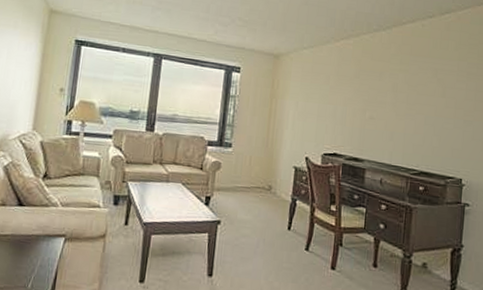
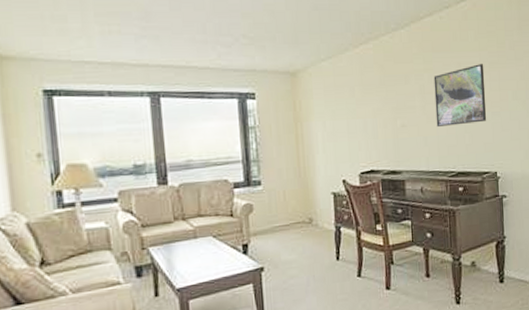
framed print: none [405,72,462,128] -> present [433,64,487,128]

